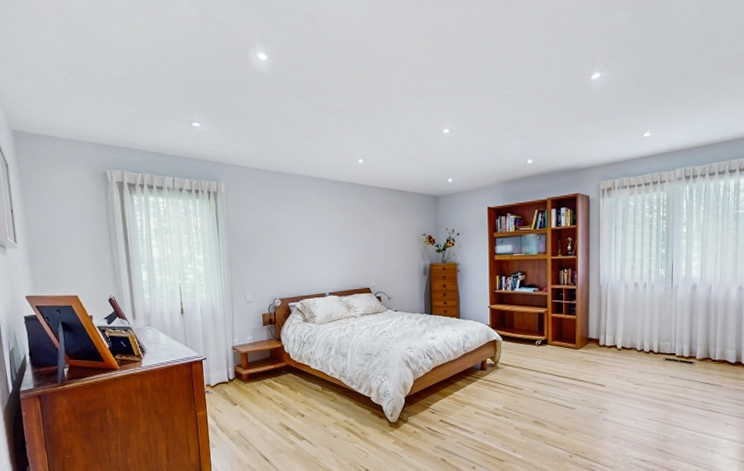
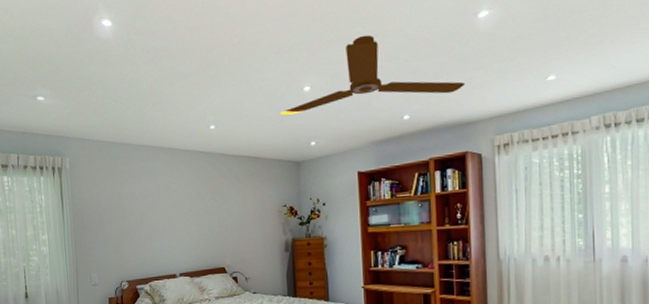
ceiling fan: none [422,86,579,155] -> present [280,34,466,117]

